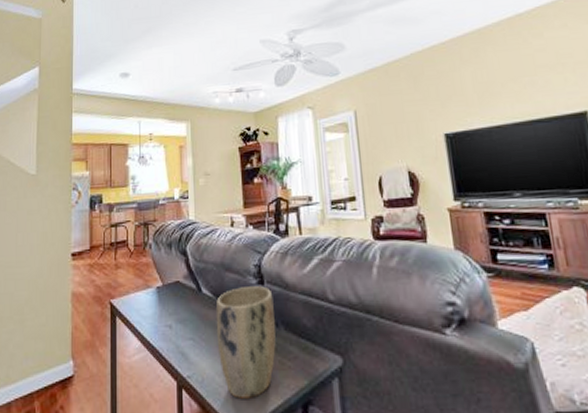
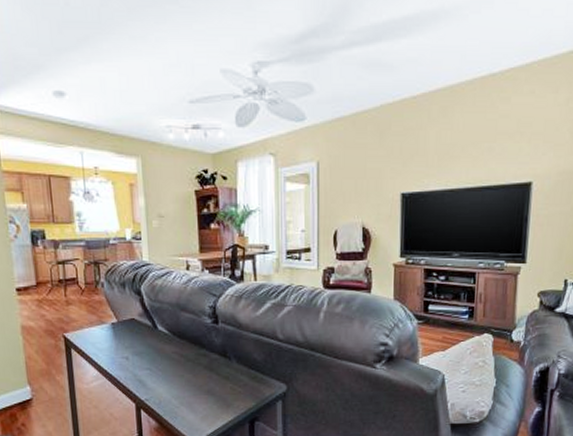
plant pot: present [215,286,276,399] -> none [171,325,228,416]

